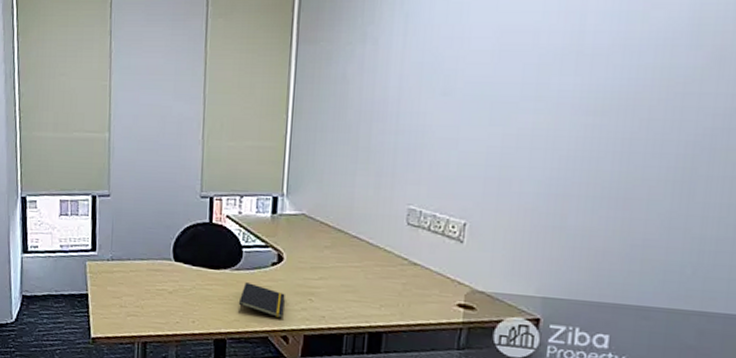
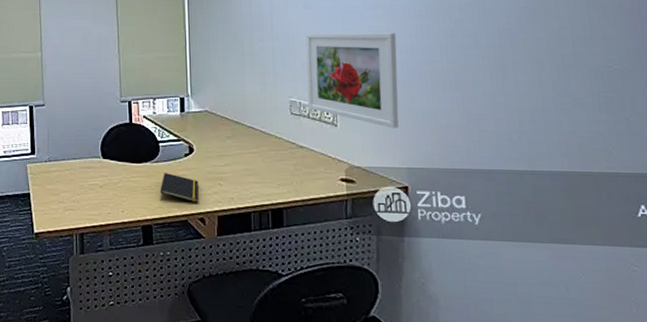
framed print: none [430,126,557,250] -> present [305,32,399,128]

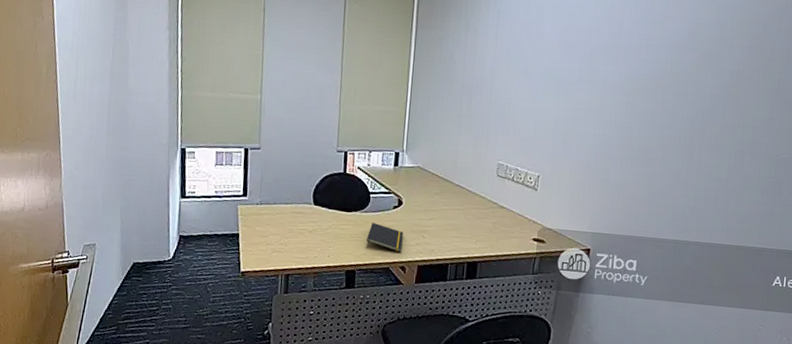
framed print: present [305,32,399,128] -> none [514,100,603,197]

